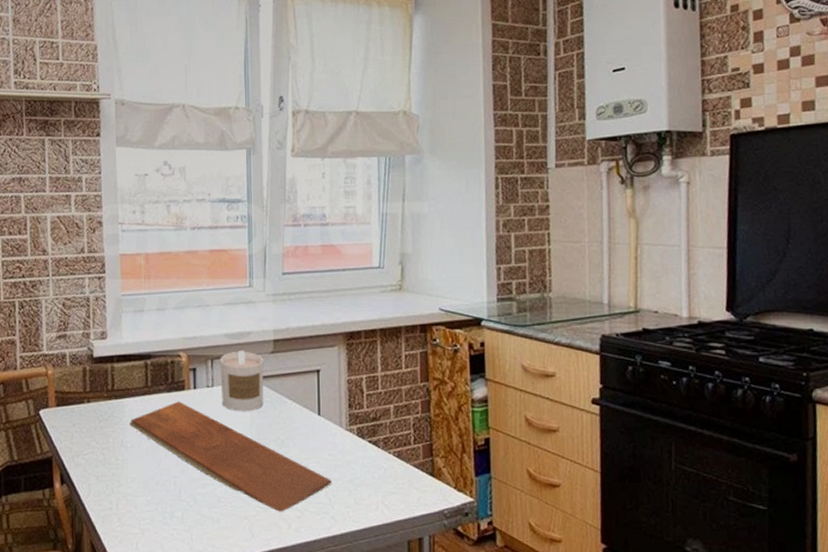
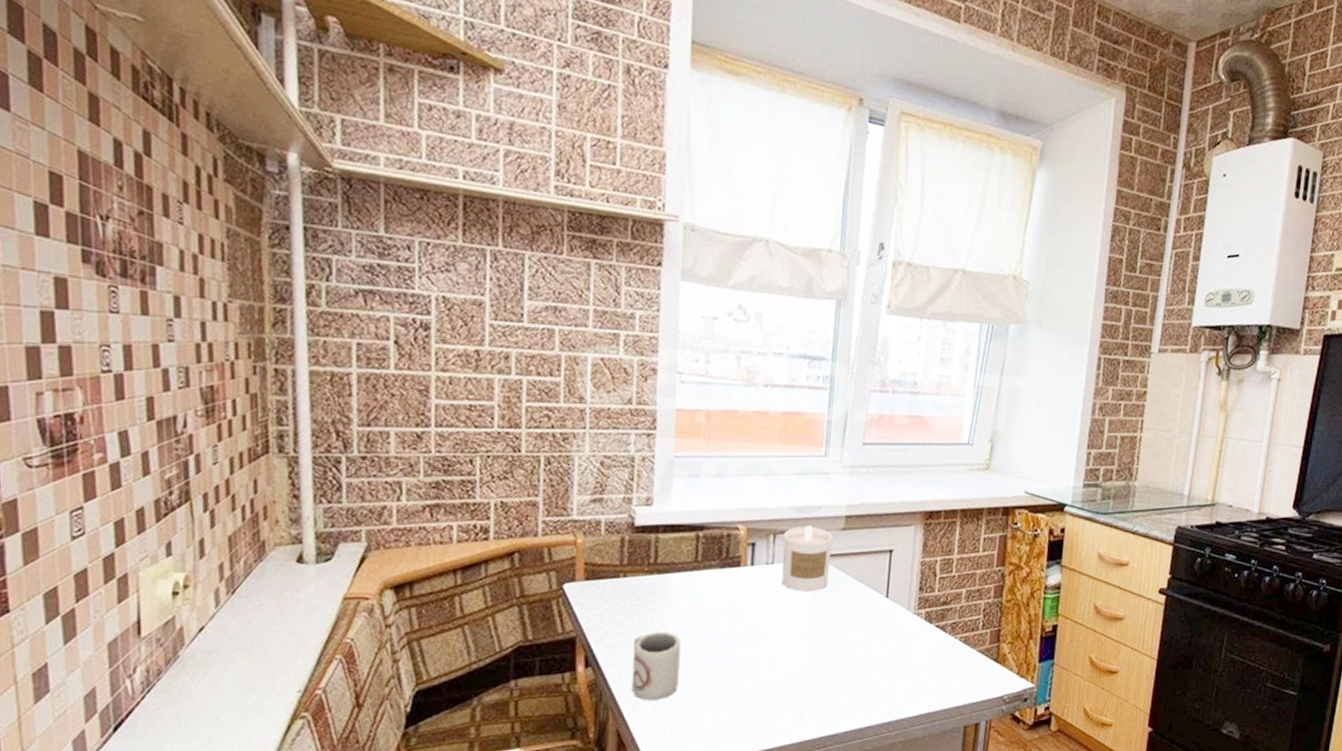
cup: none [100,451,140,514] -> present [631,632,681,701]
chopping board: present [129,401,332,512] -> none [672,578,894,698]

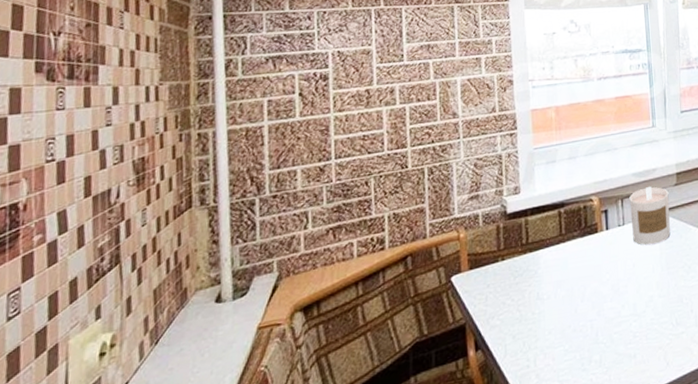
cup: present [631,632,681,701] -> none [516,303,558,372]

